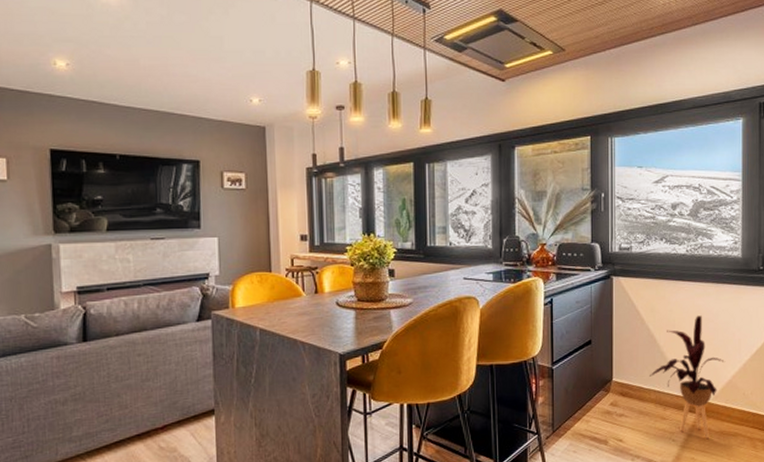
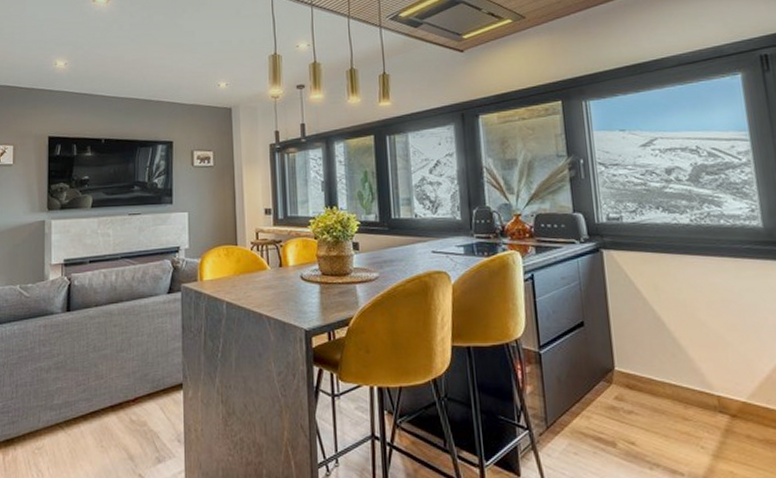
house plant: present [650,315,726,439] -> none [661,295,760,448]

